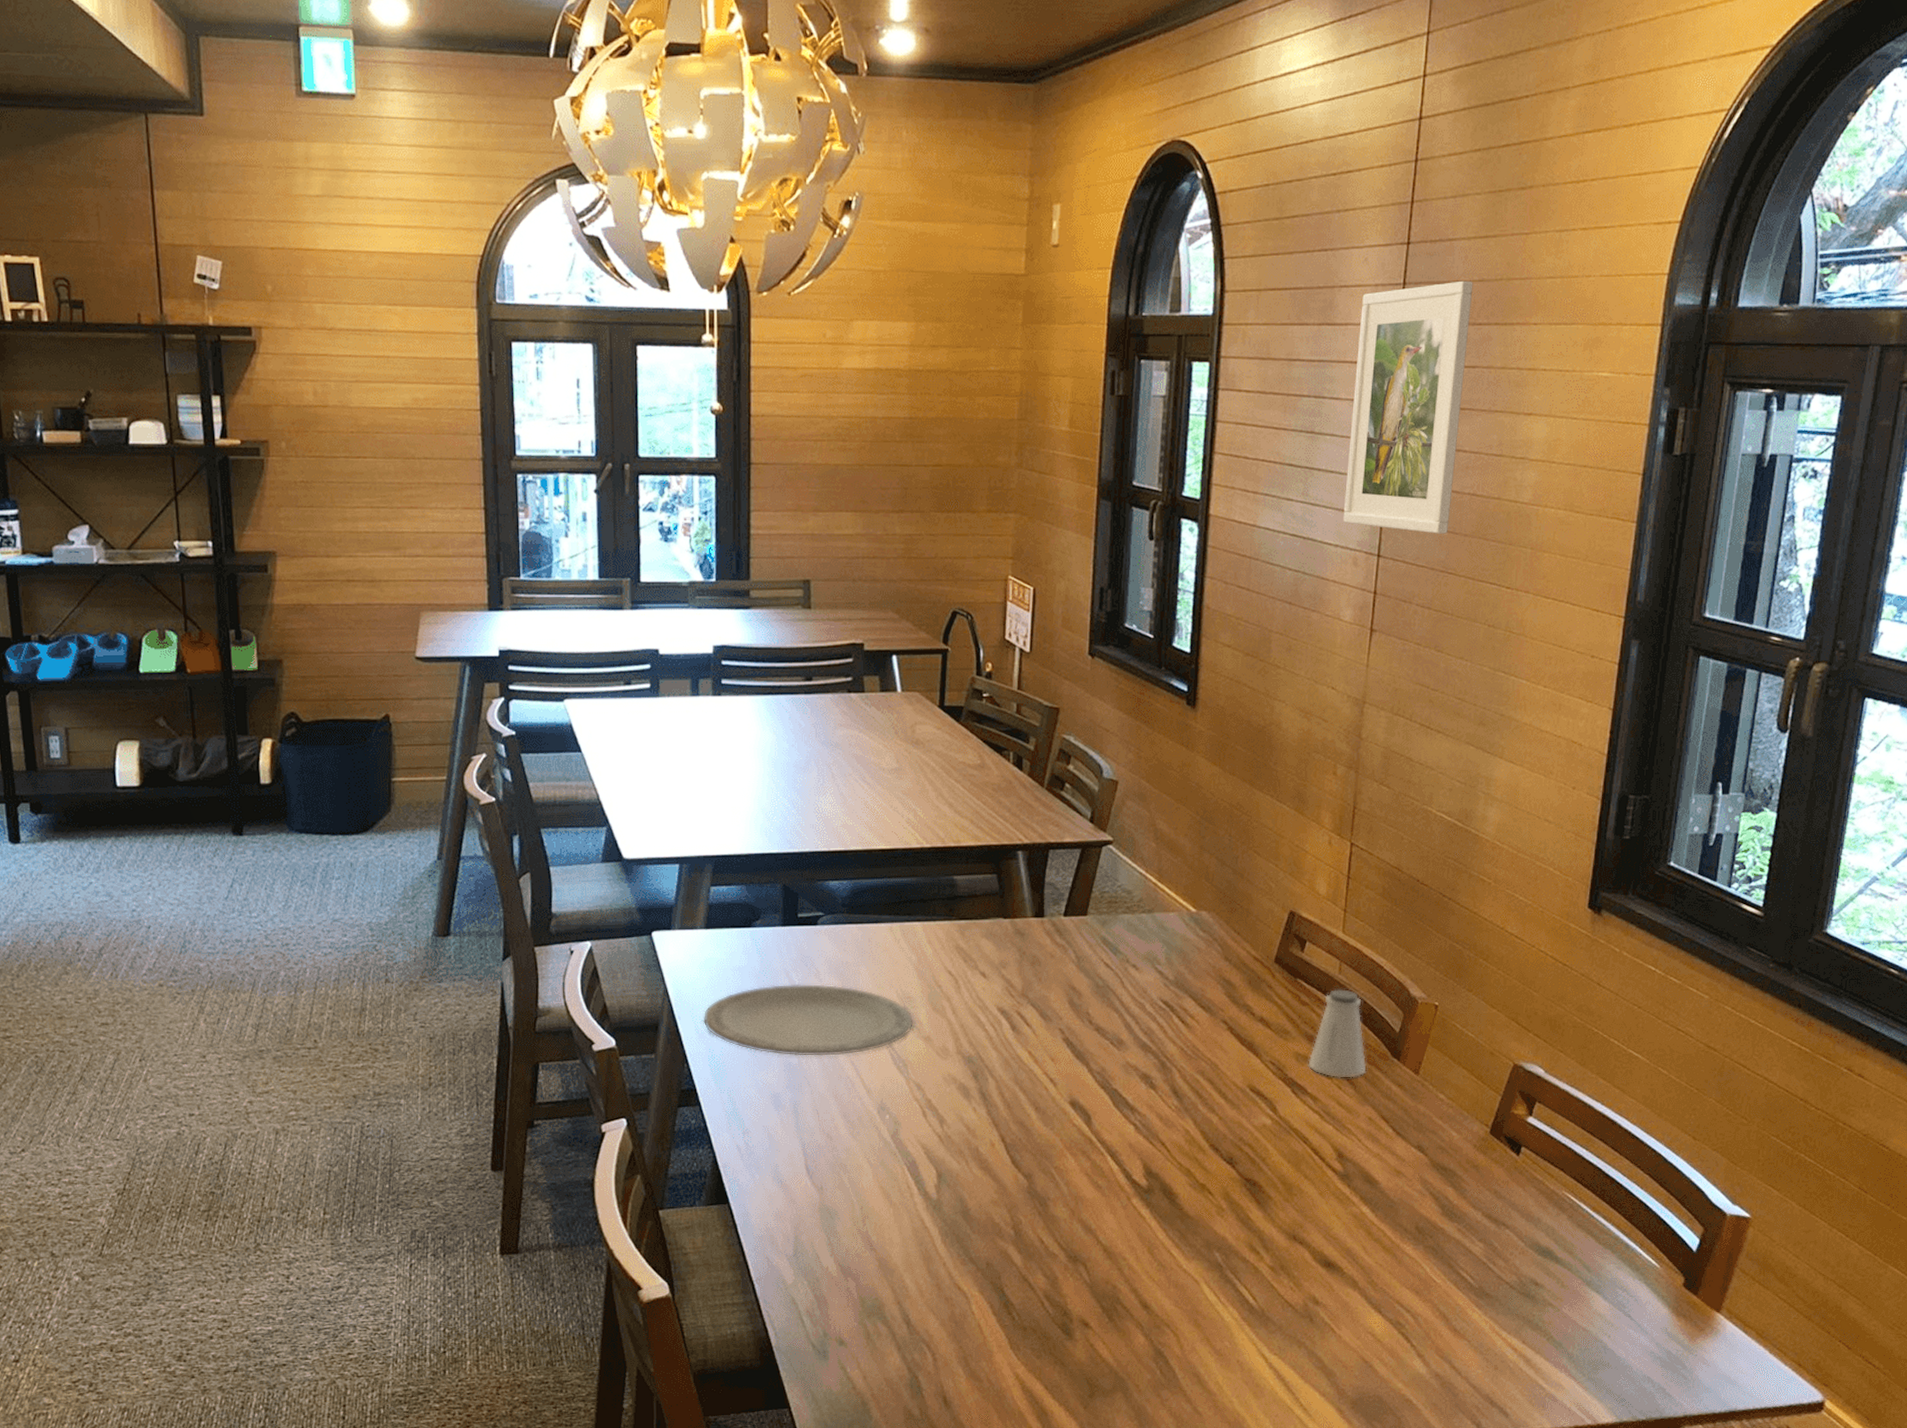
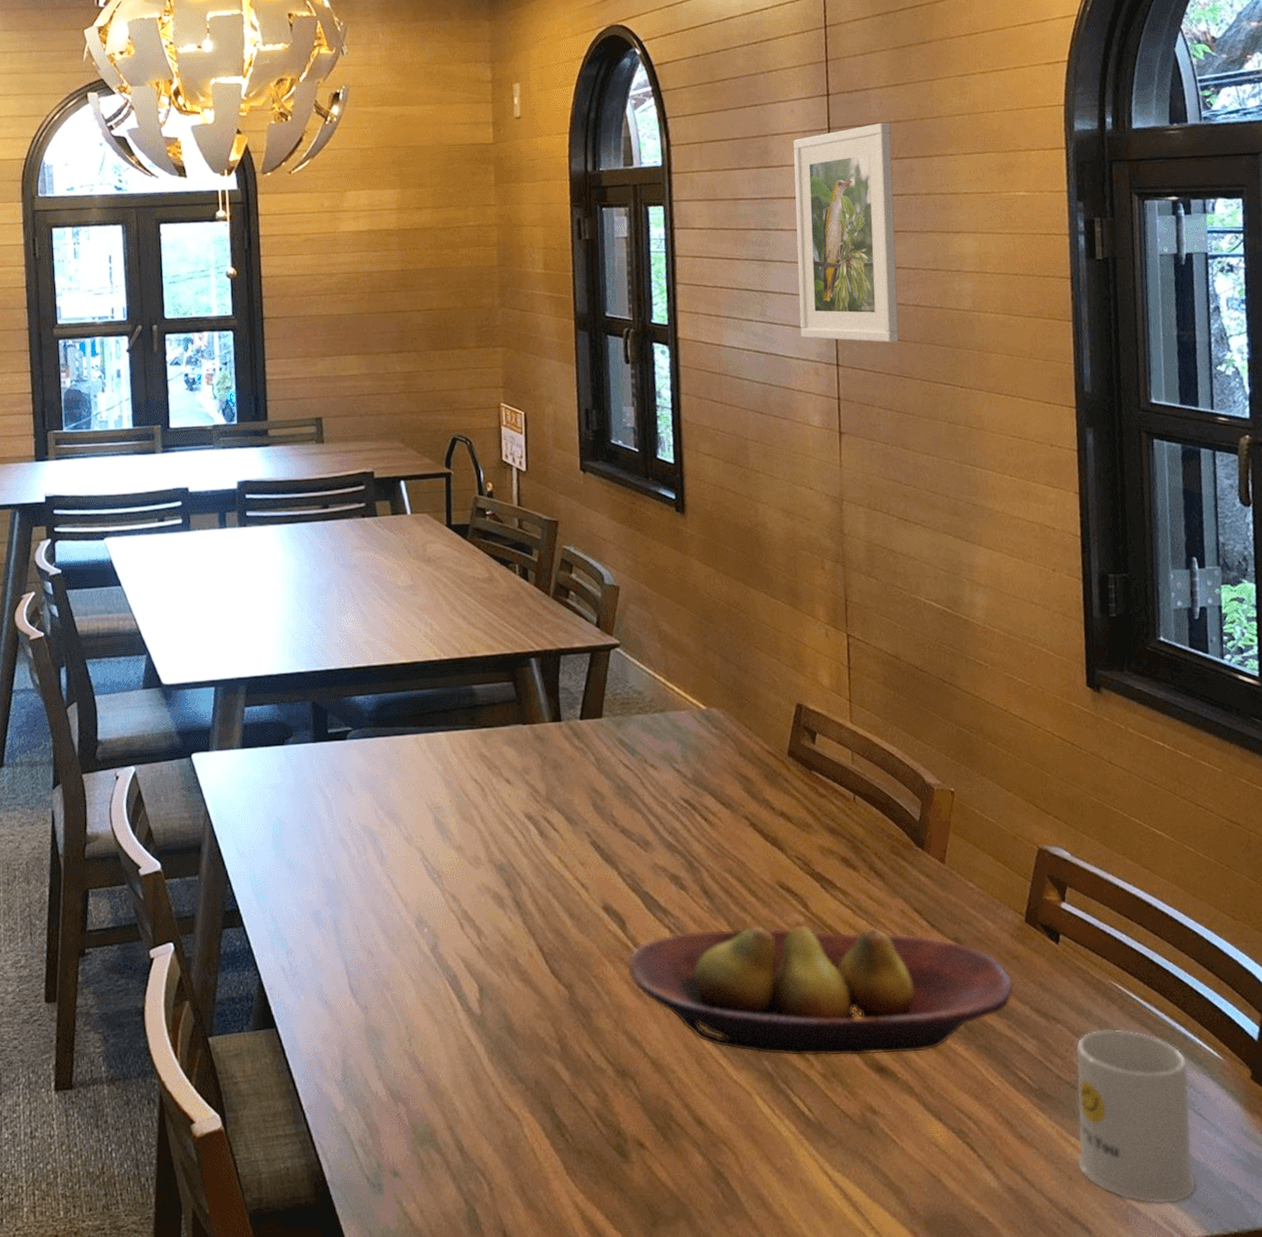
plate: present [703,984,913,1056] -> none [242,798,444,872]
fruit bowl: none [1089,1126,1469,1251] -> present [627,924,1013,1056]
saltshaker: present [1308,989,1367,1078] -> none [833,779,893,871]
mug: none [1504,1236,1625,1393] -> present [1075,1029,1197,1204]

